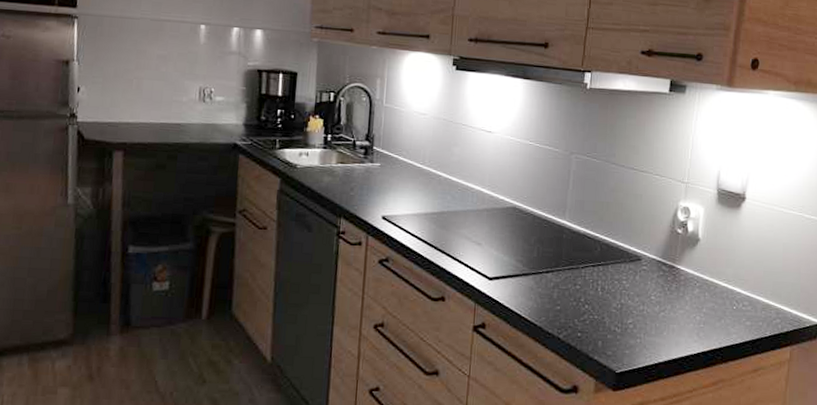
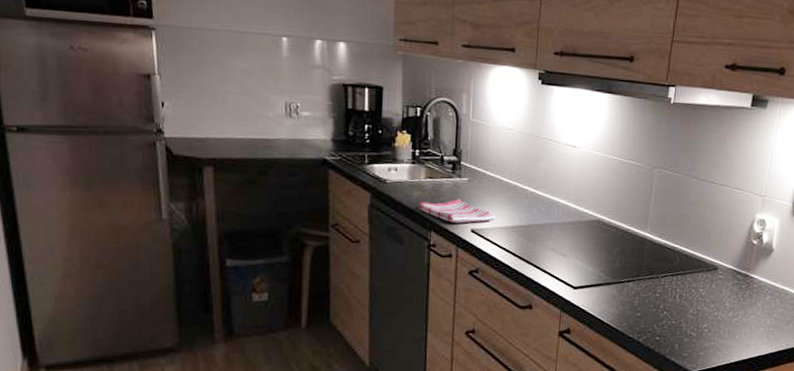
dish towel: none [329,184,408,210] -> present [419,199,496,223]

